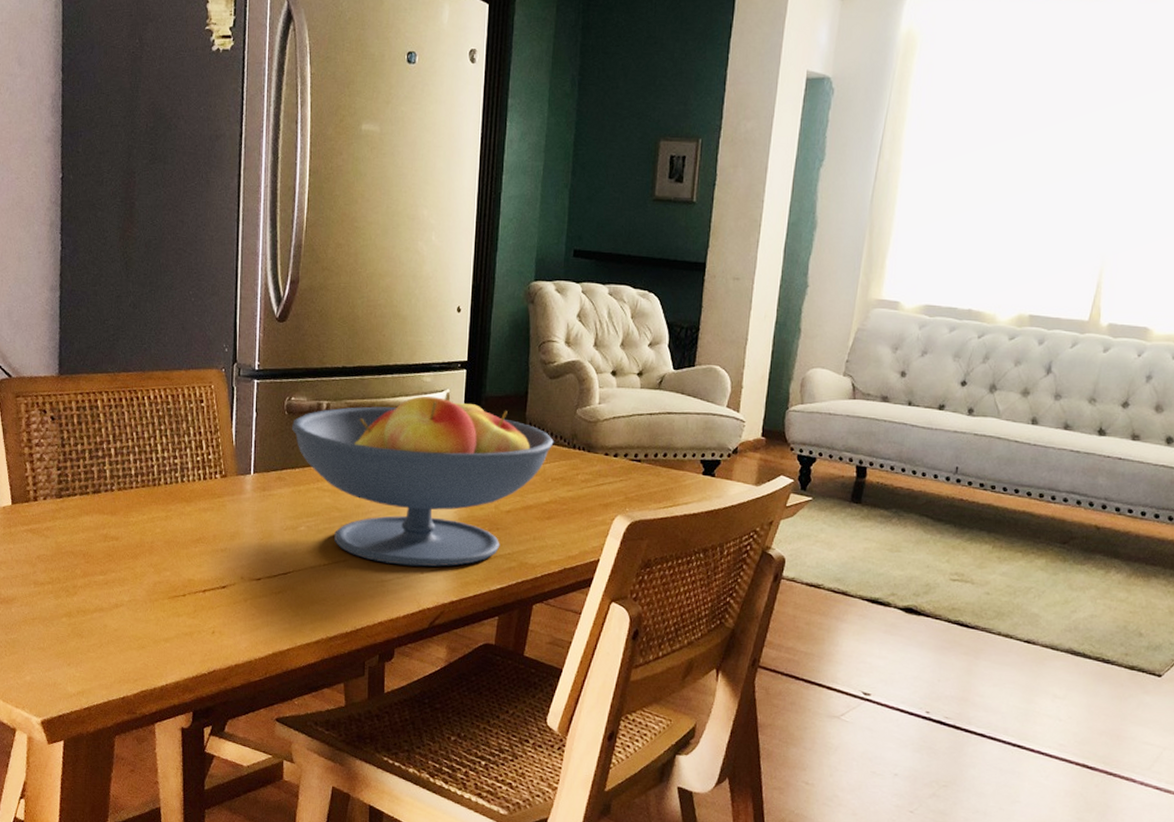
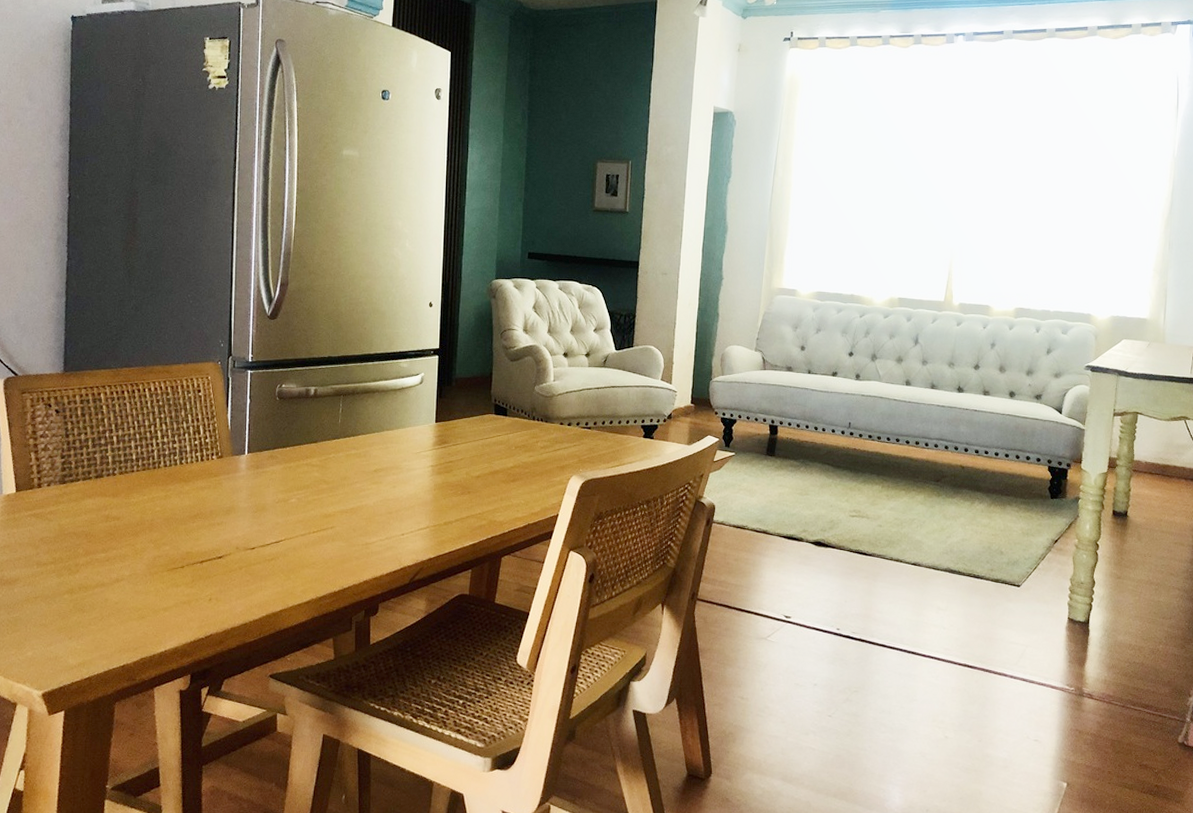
fruit bowl: present [292,393,554,567] -> none [283,376,516,529]

